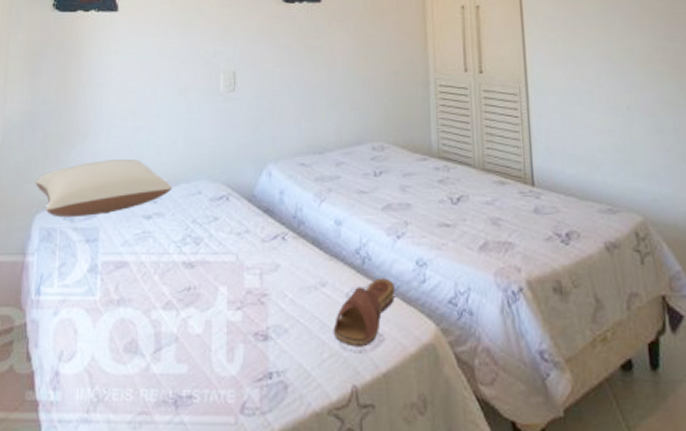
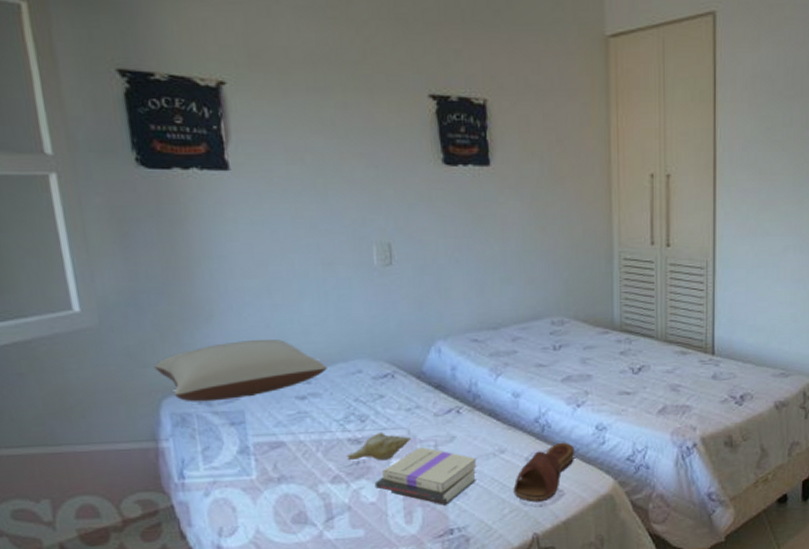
seashell: none [179,256,239,288] -> present [346,431,411,461]
books: none [202,274,299,343] -> present [374,446,477,505]

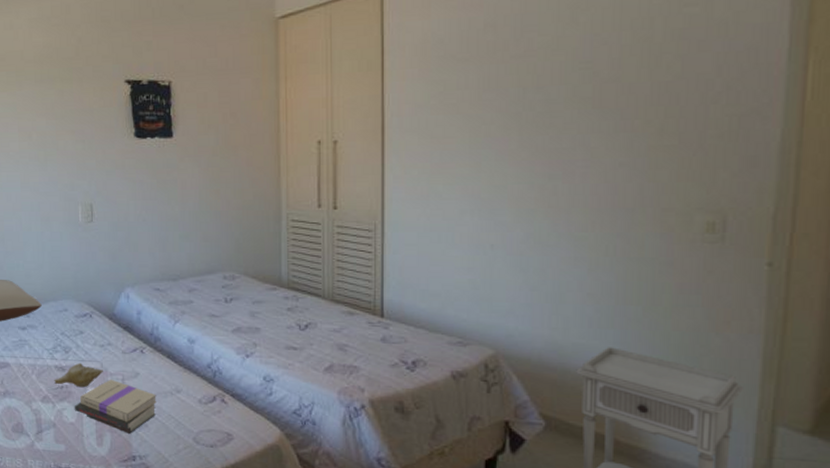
sandal: present [513,442,575,503] -> none [187,389,244,443]

